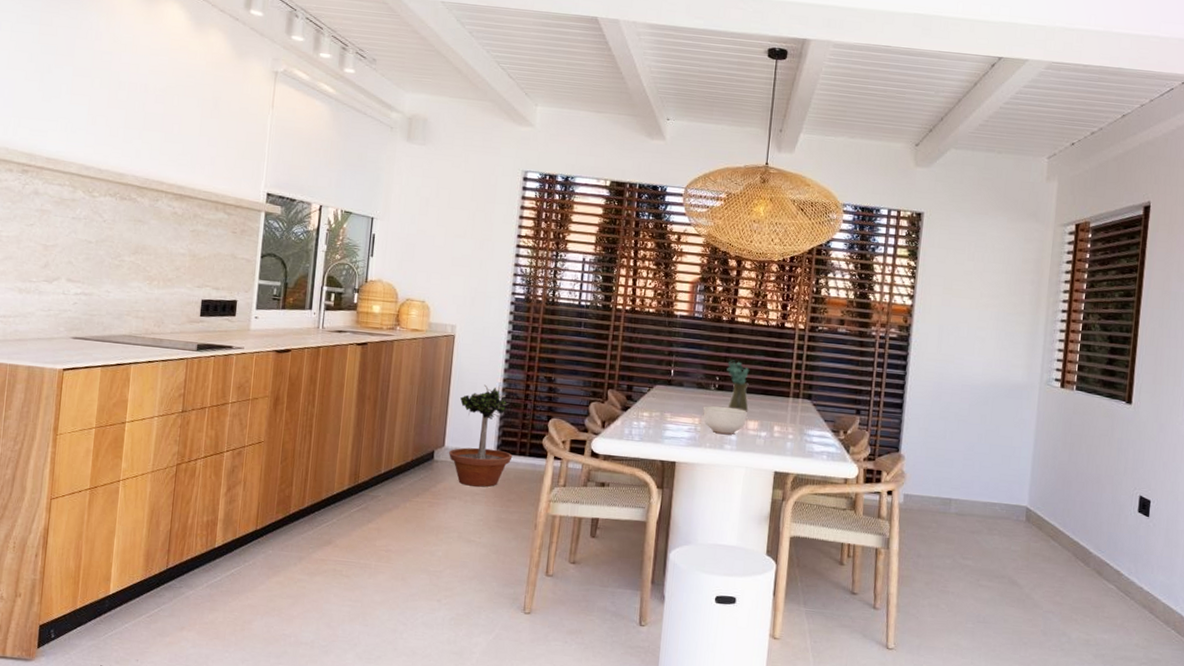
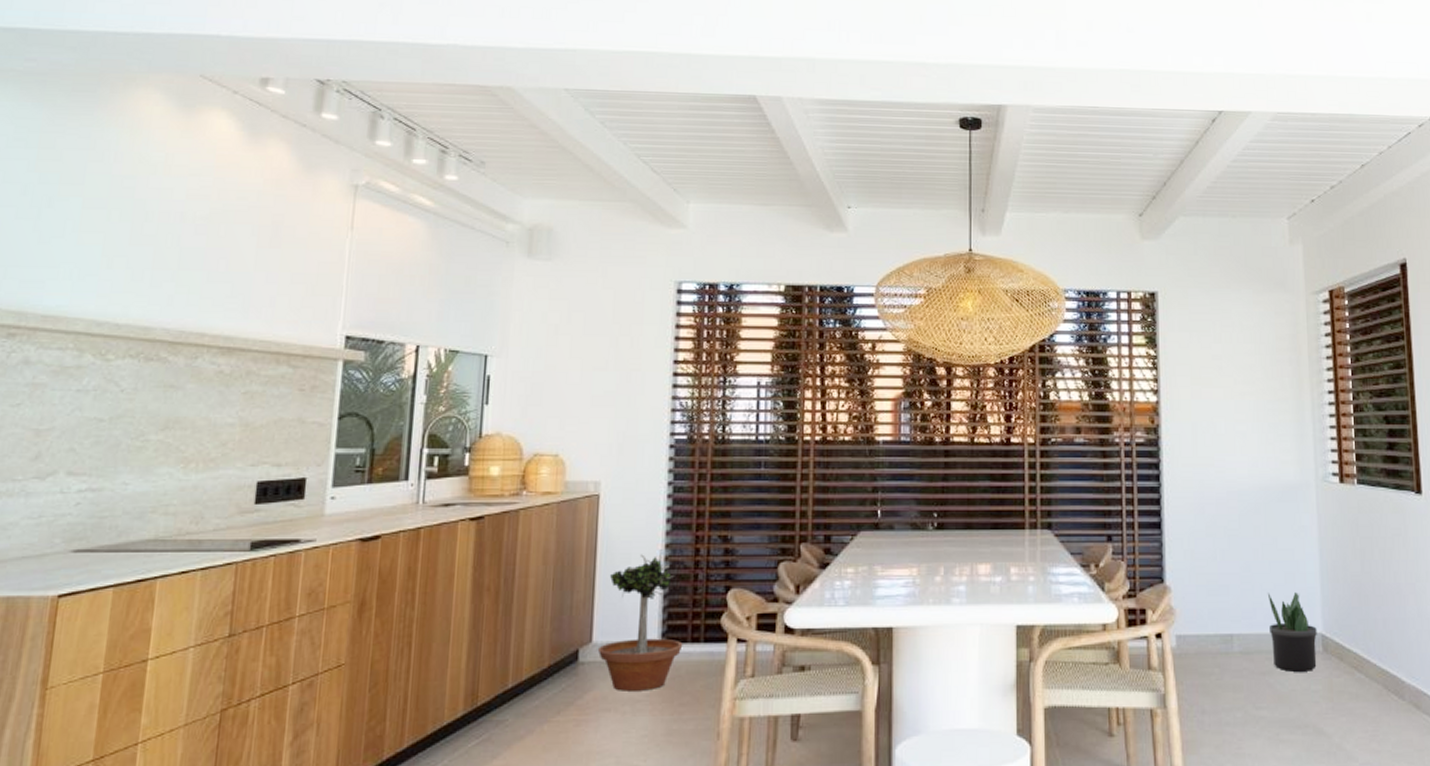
bowl: present [702,405,748,435] -> none [920,549,977,585]
vase: present [726,358,749,412] -> none [946,488,977,554]
planter: none [982,469,1023,535] -> present [1267,592,1317,672]

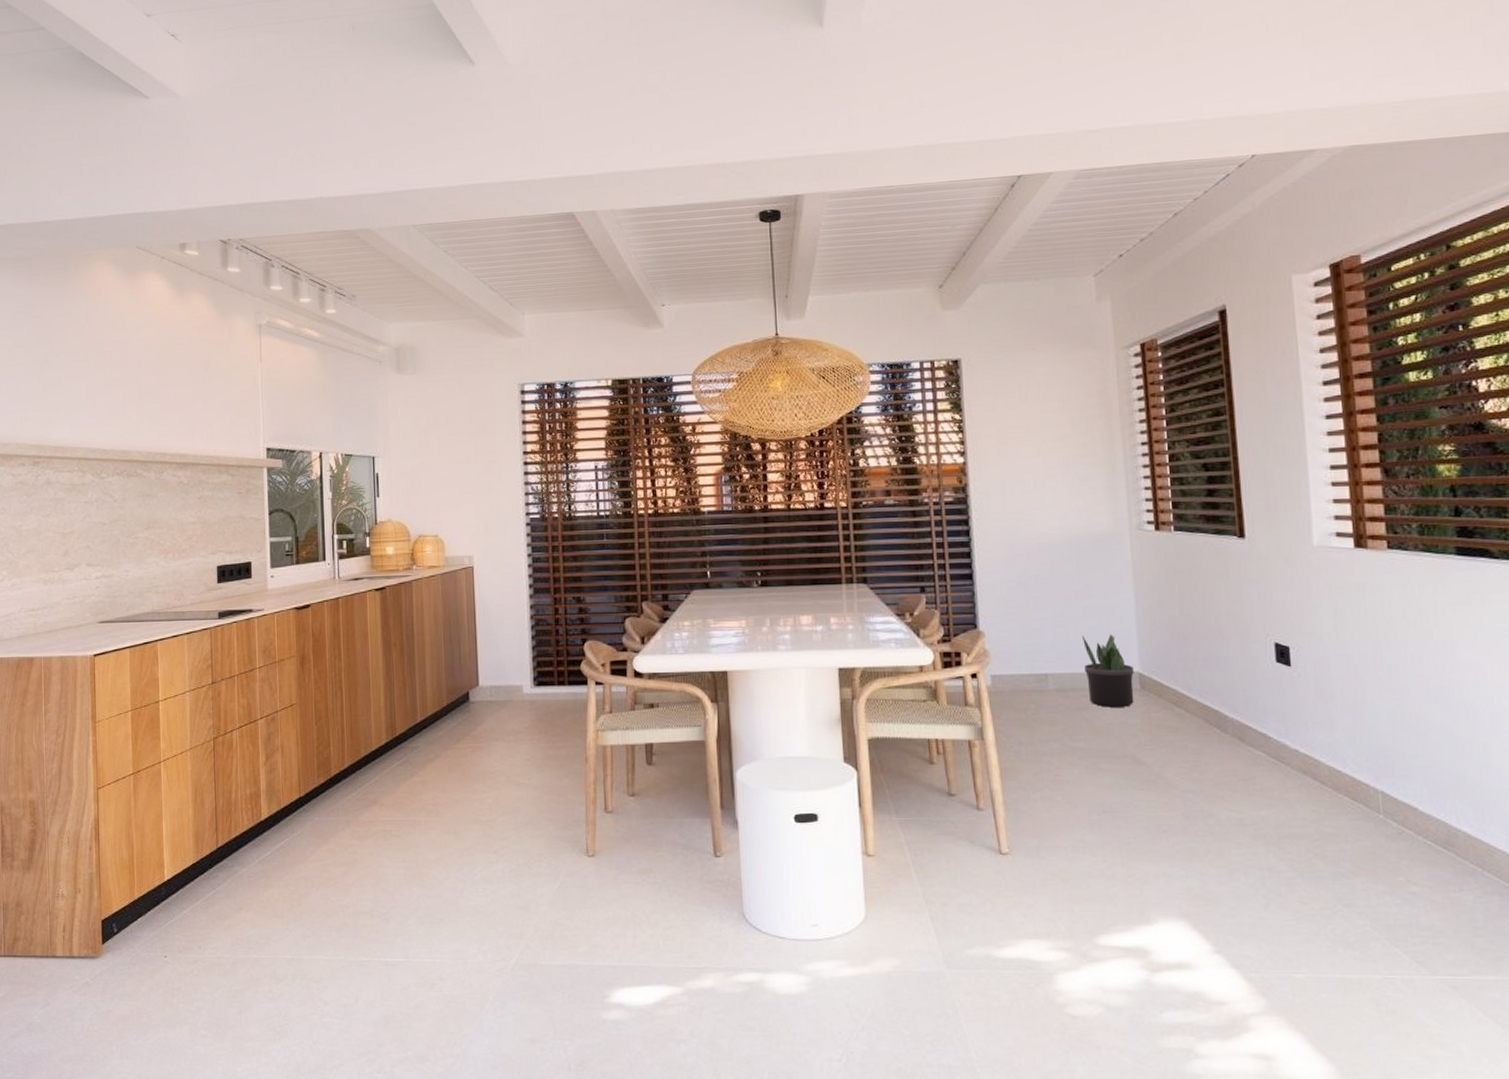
potted tree: present [597,549,683,691] -> none [483,610,551,725]

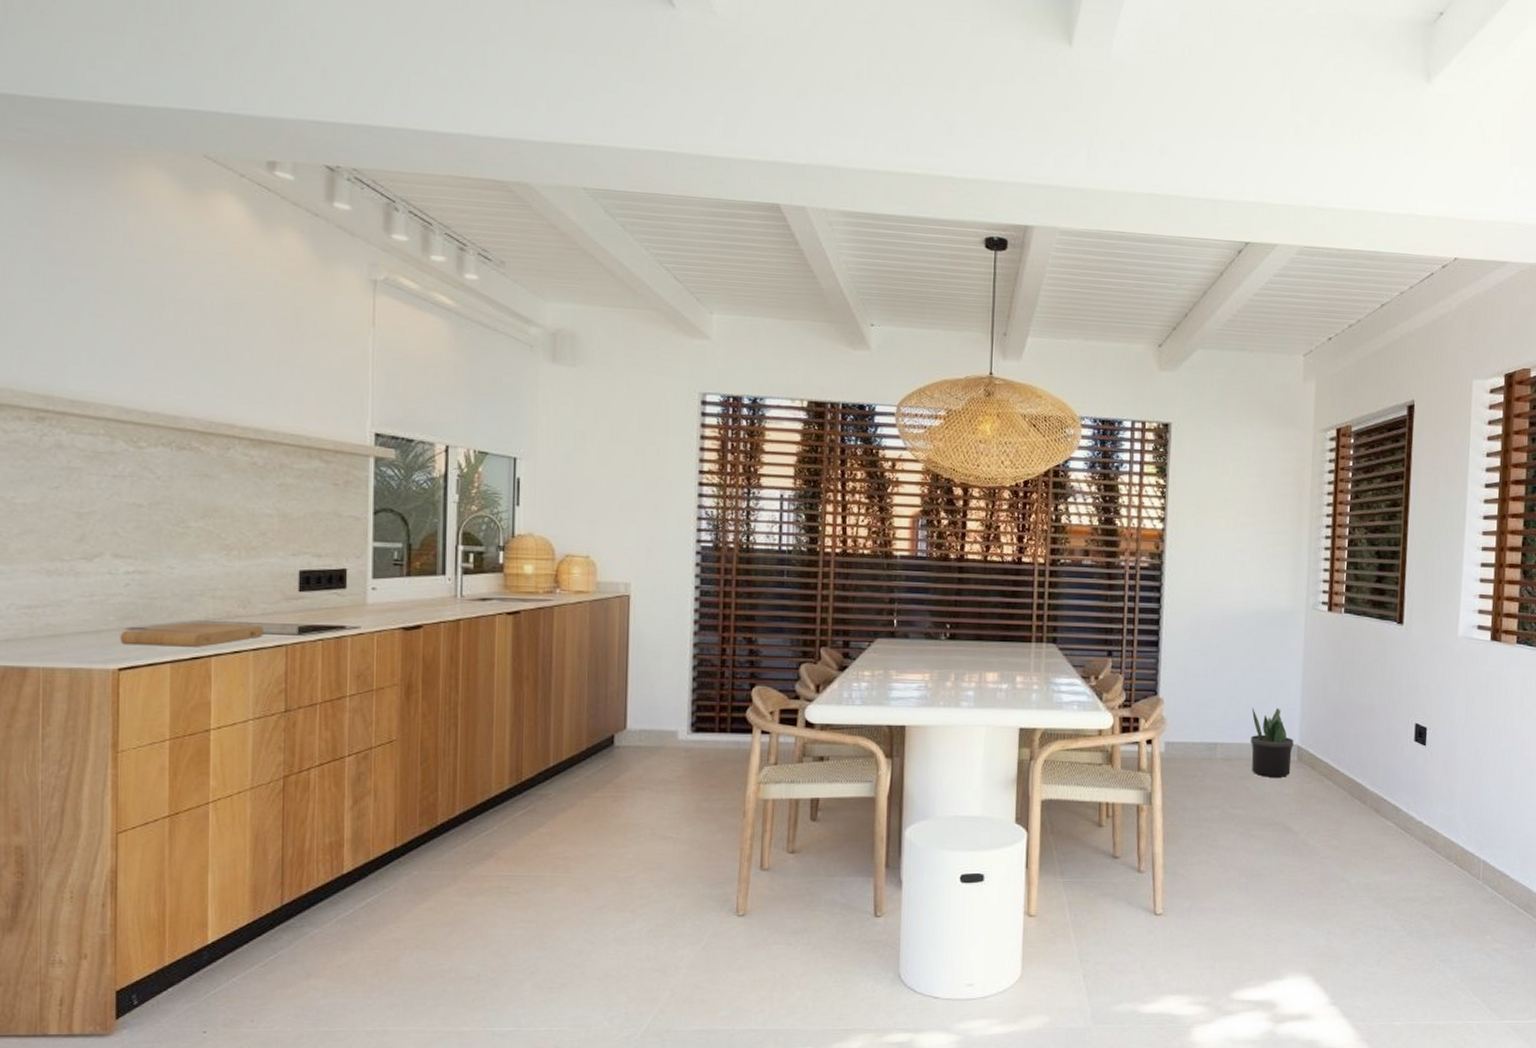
cutting board: none [94,613,194,636] -> present [120,622,264,647]

